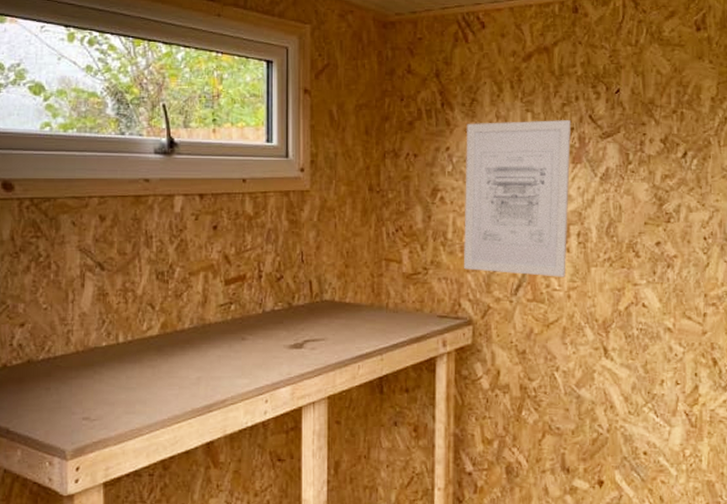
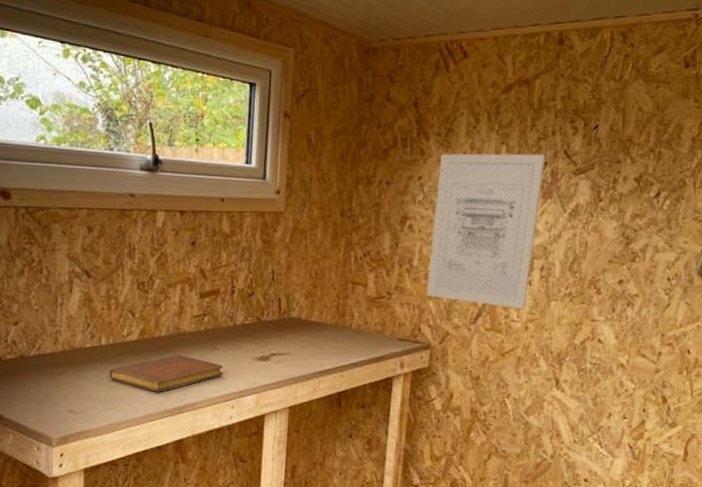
notebook: none [128,347,255,391] -> present [109,354,224,392]

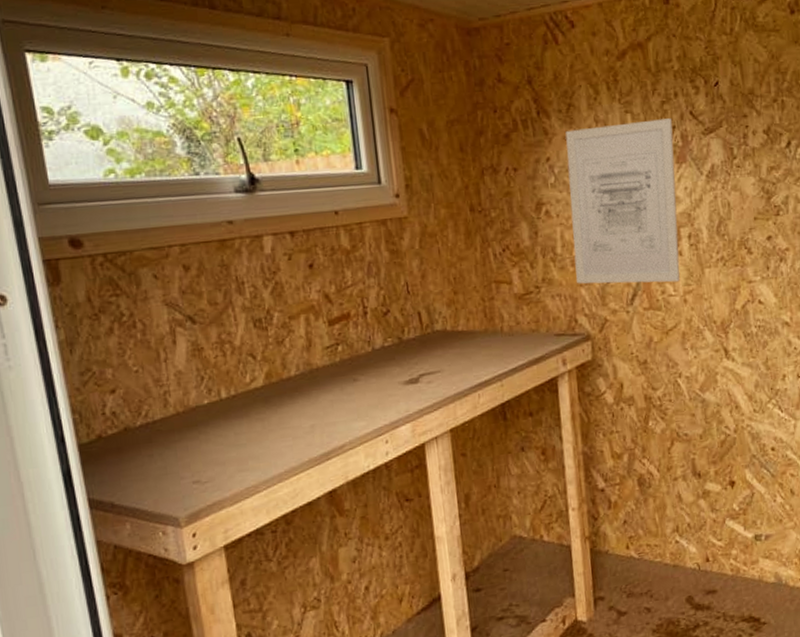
notebook: present [109,354,224,392] -> none [236,393,370,441]

